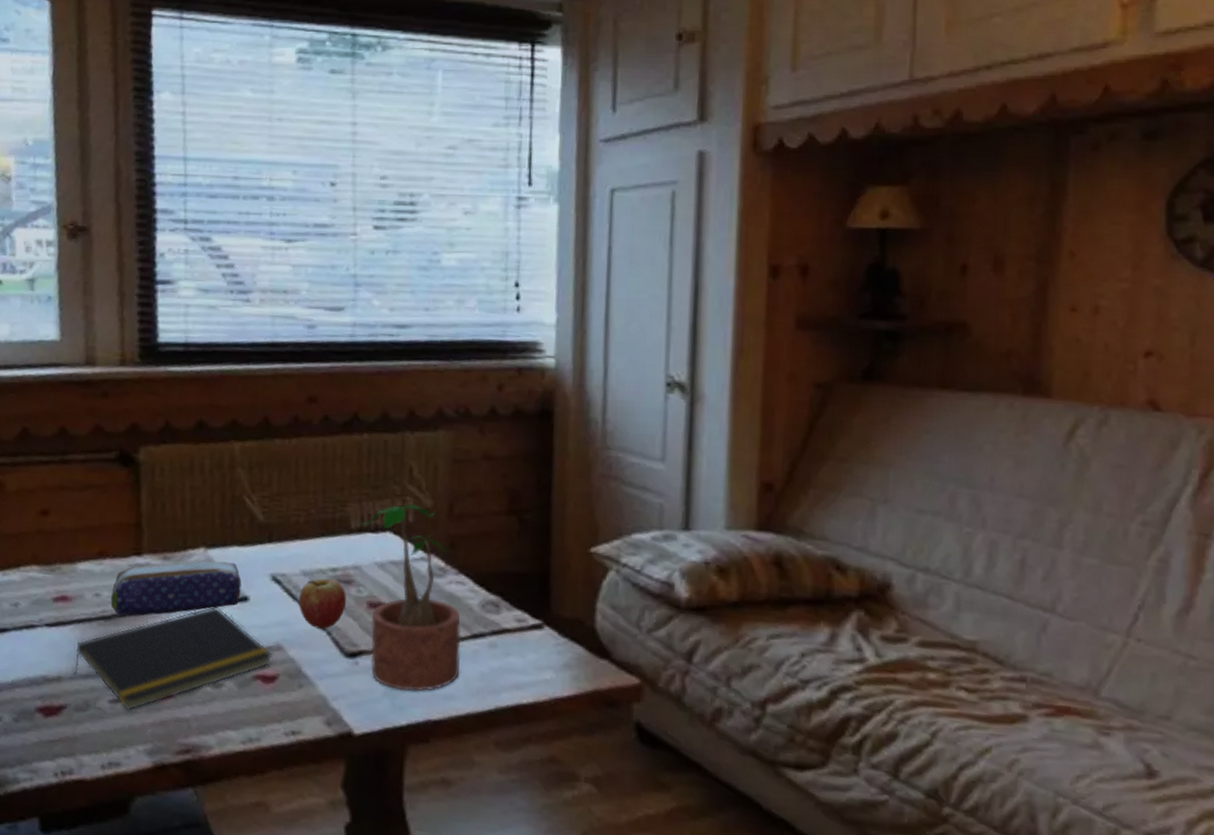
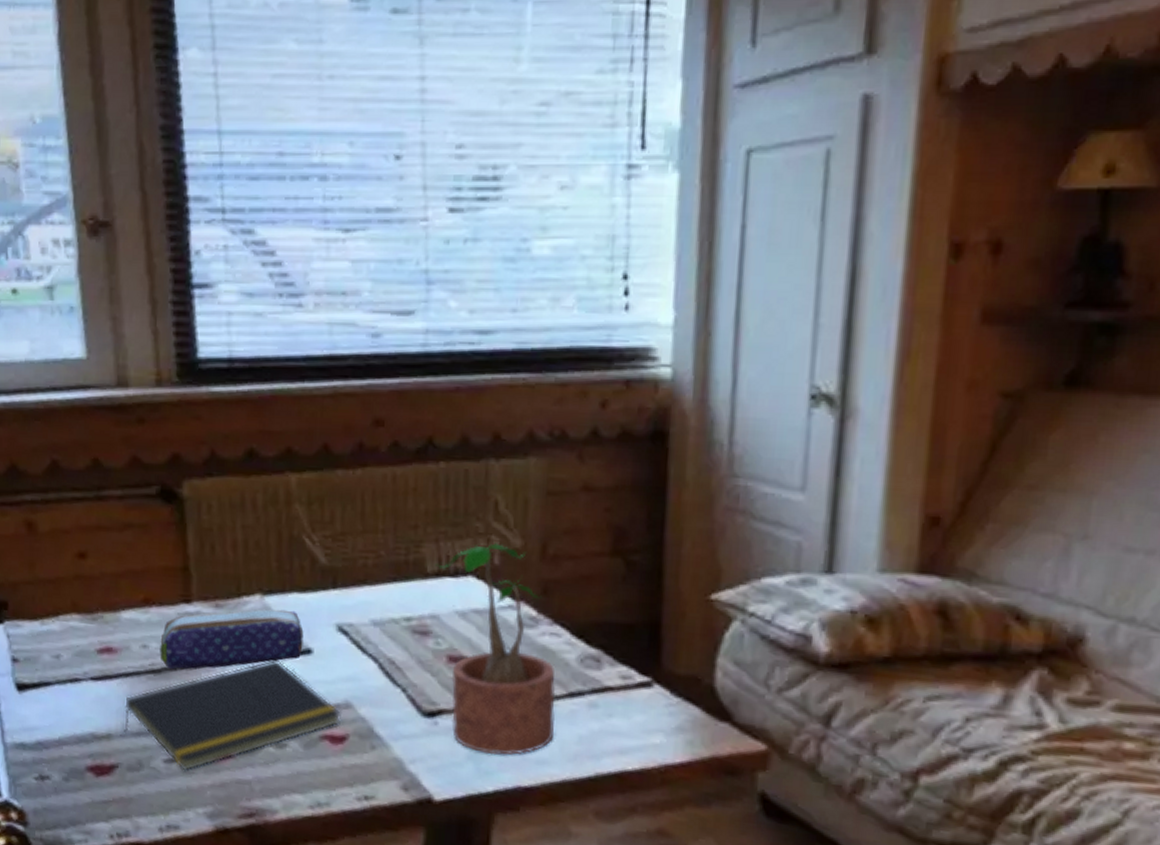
fruit: present [298,578,347,629] -> none [369,629,424,685]

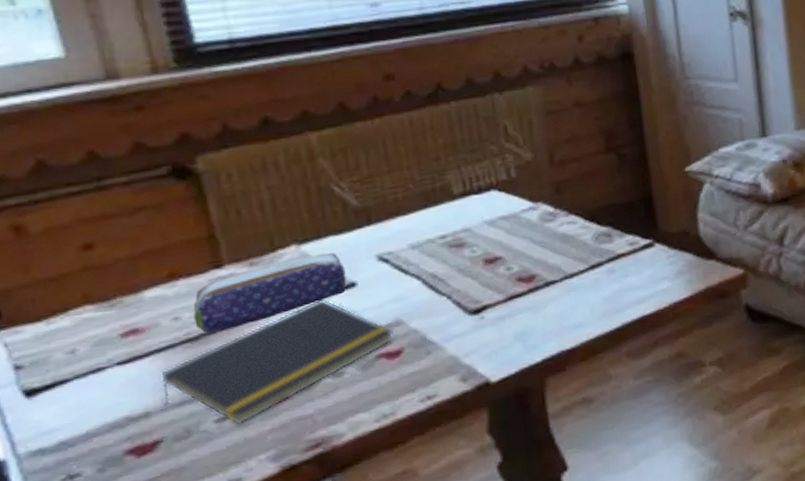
potted plant: present [435,543,556,755] -> none [460,160,584,332]

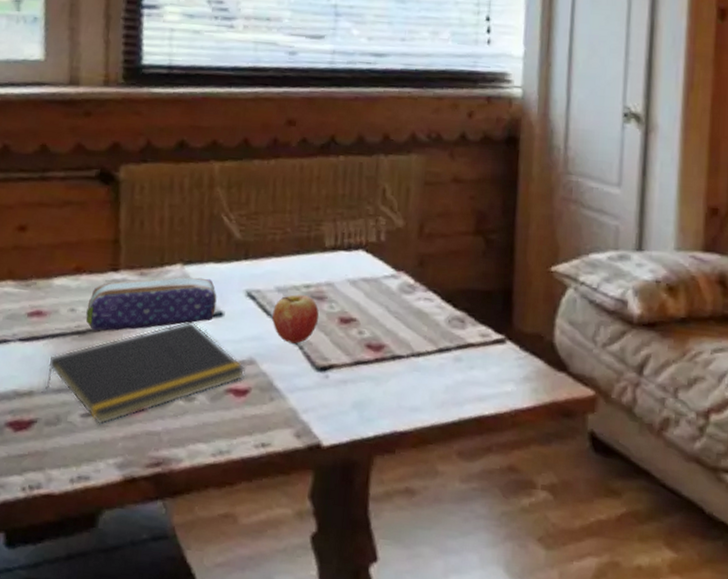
fruit: none [411,246,463,296] -> present [272,294,320,344]

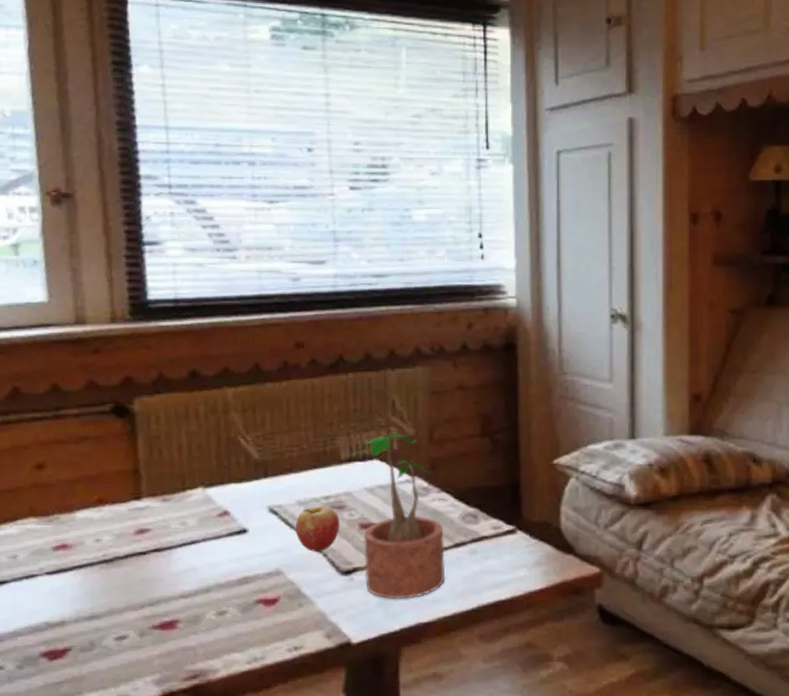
notepad: present [45,321,246,425] -> none [77,540,273,646]
pencil case: present [85,277,217,331] -> none [112,498,240,558]
potted plant: none [332,223,428,404] -> present [347,433,445,600]

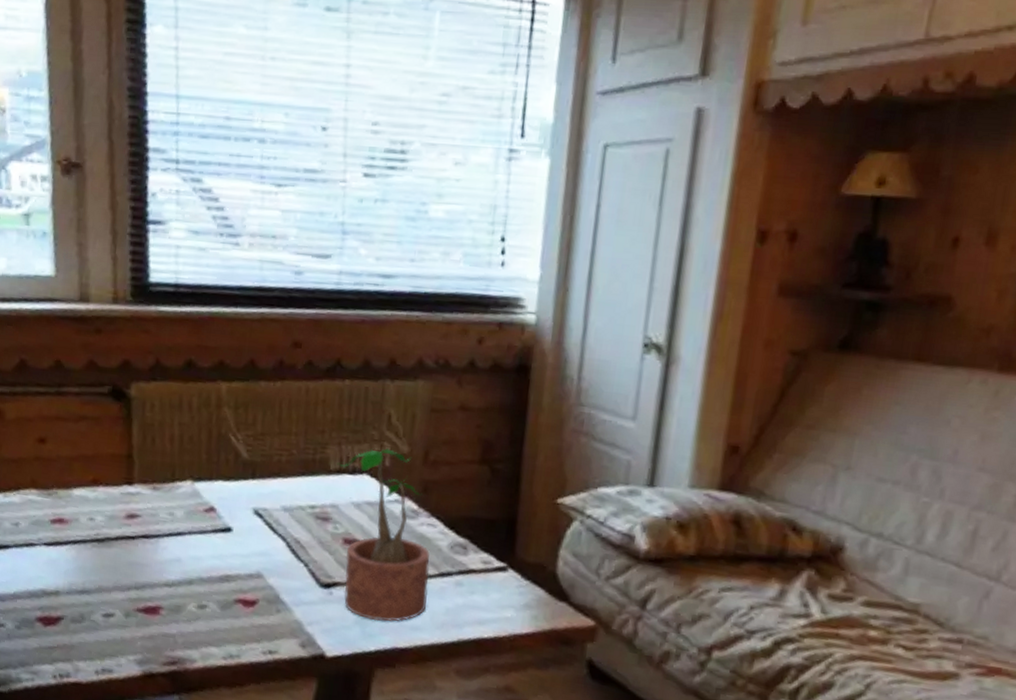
fruit: present [295,506,341,552] -> none [278,514,324,561]

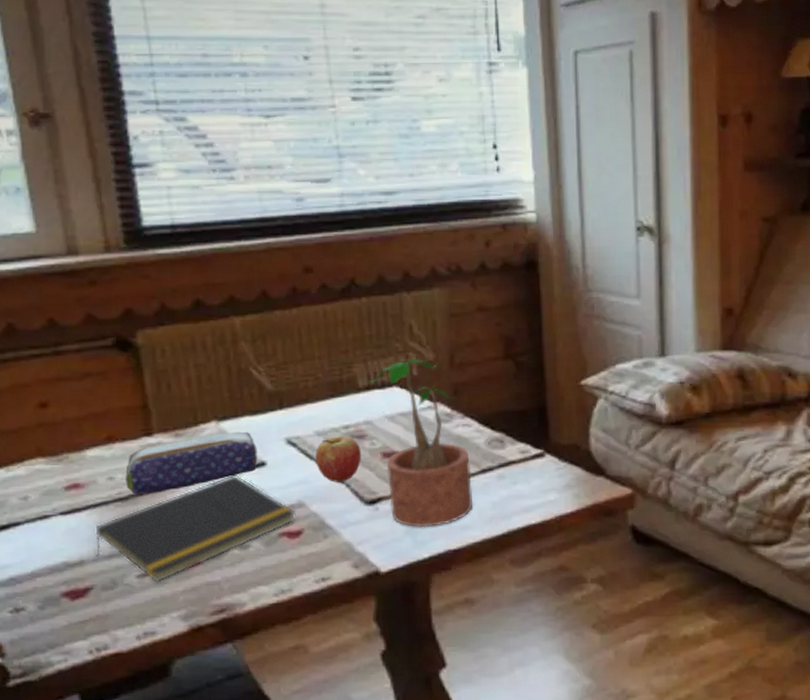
notepad: none [70,535,254,625] -> present [95,474,296,583]
pencil case: none [103,493,226,540] -> present [125,431,258,496]
fruit: none [278,514,324,561] -> present [315,436,362,482]

